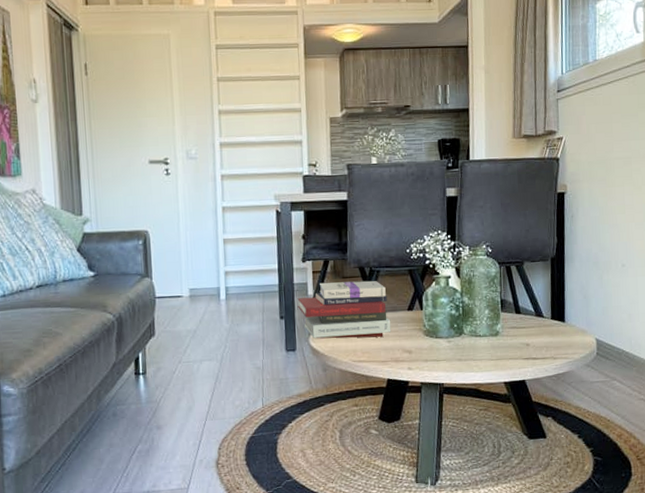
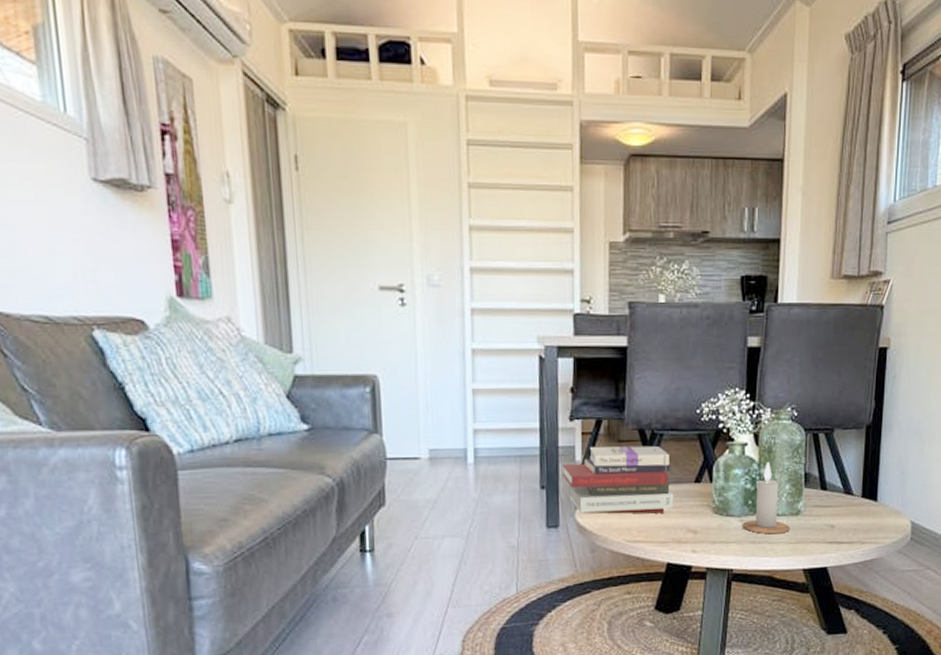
candle: none [450,291,492,353] -> present [742,462,791,535]

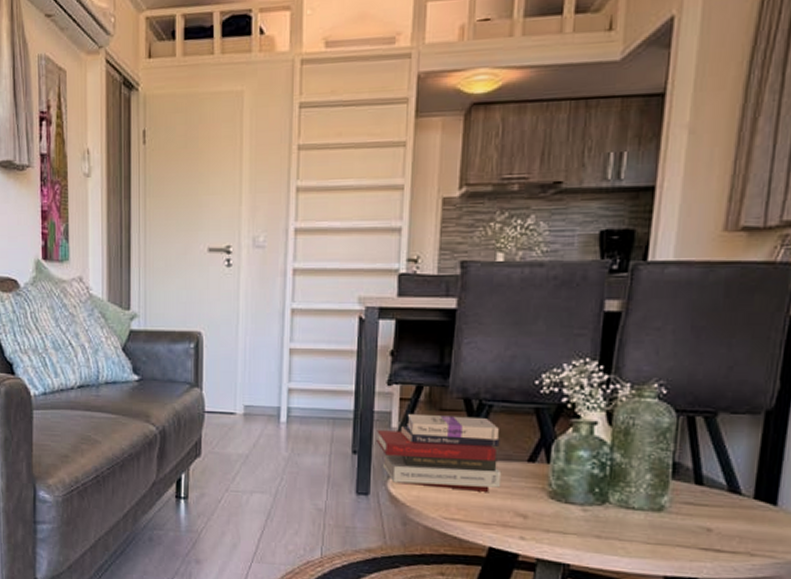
candle: present [742,462,791,535] -> none [585,445,650,531]

